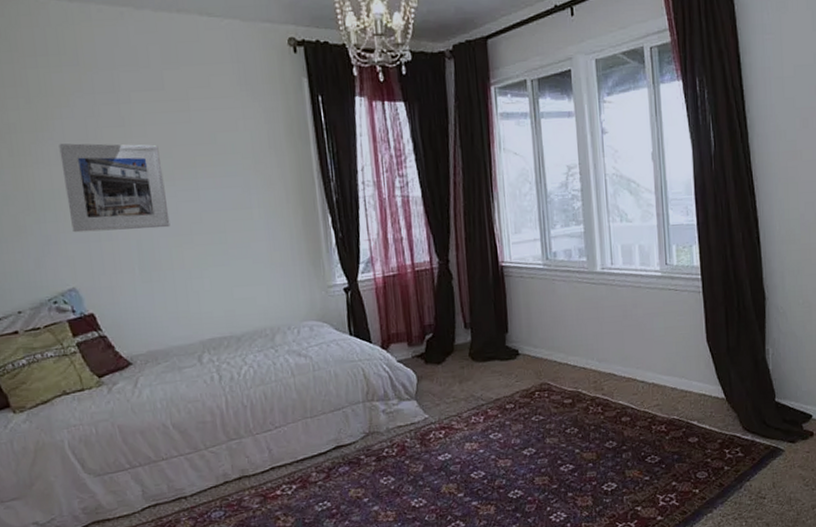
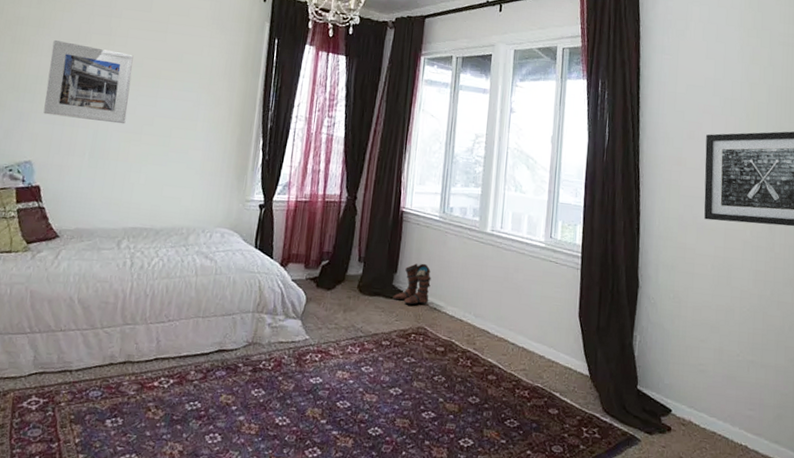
boots: none [508,317,547,362] -> present [392,263,431,305]

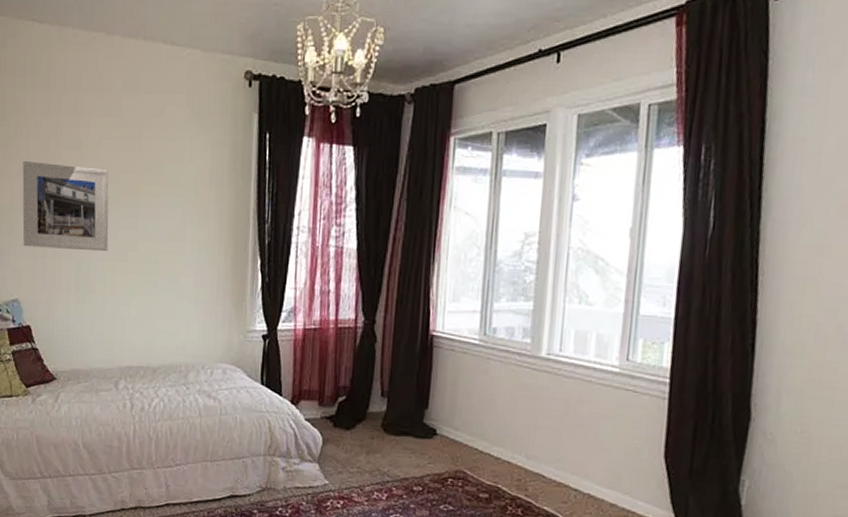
boots: present [392,263,431,305] -> none [424,396,471,445]

